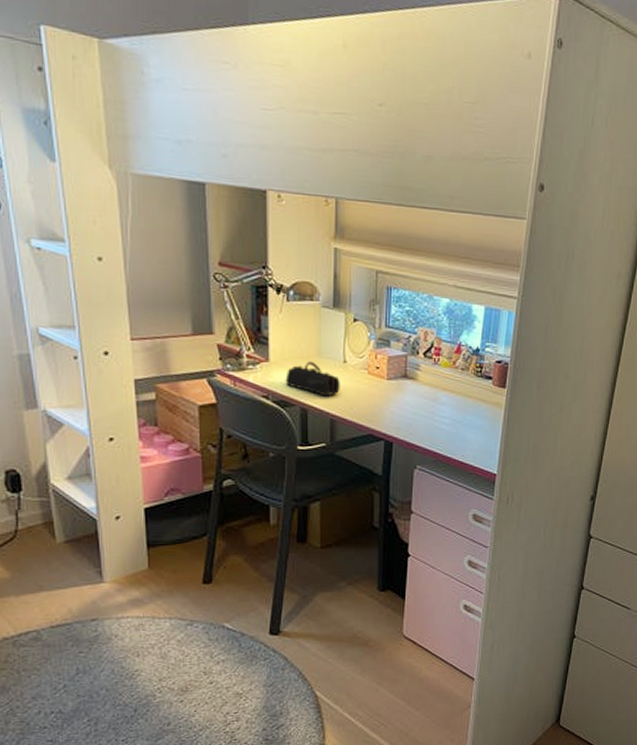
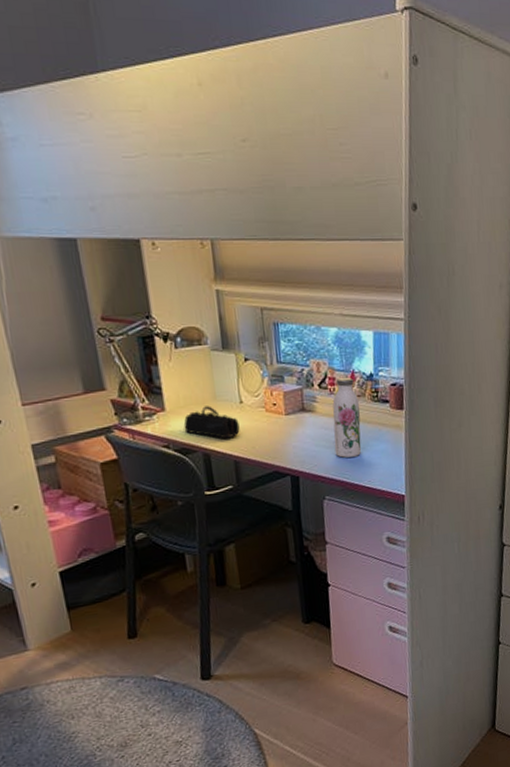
water bottle: none [432,348,463,429] -> present [332,377,362,458]

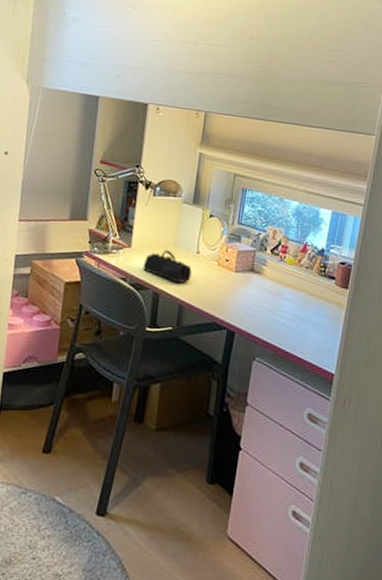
water bottle: present [332,377,362,458] -> none [273,247,307,325]

